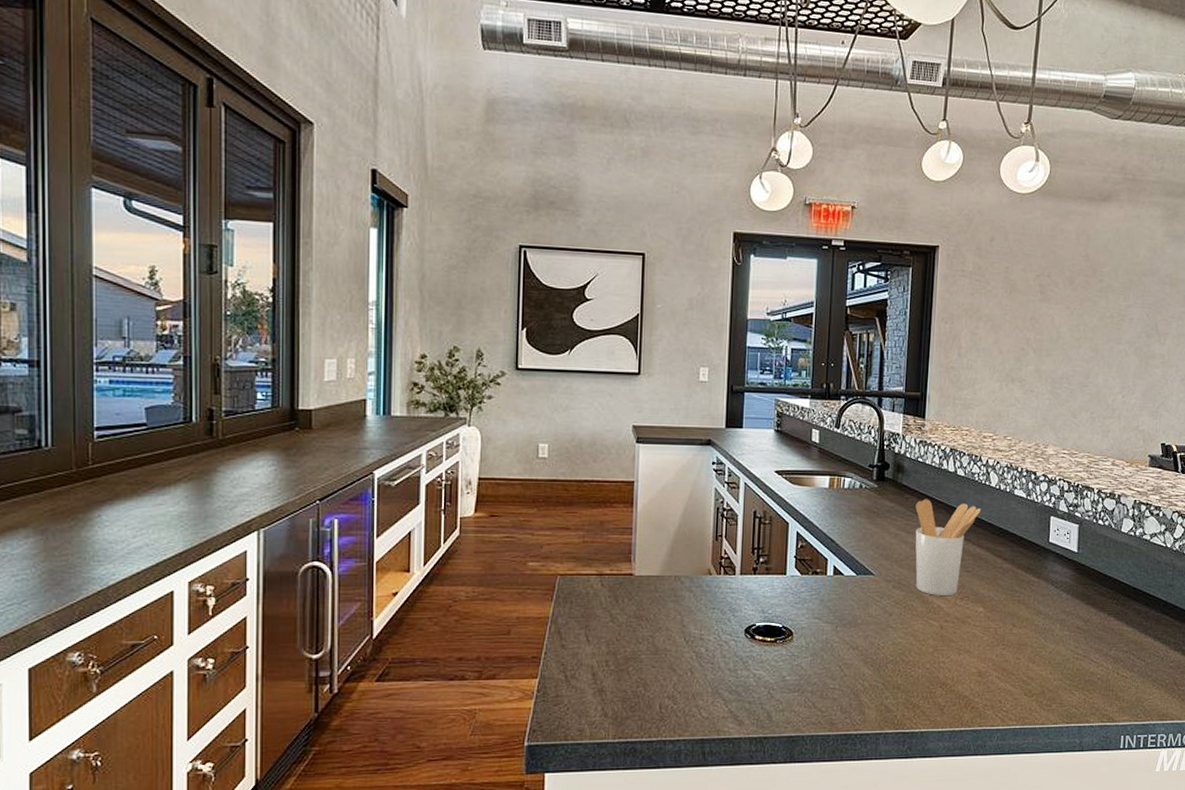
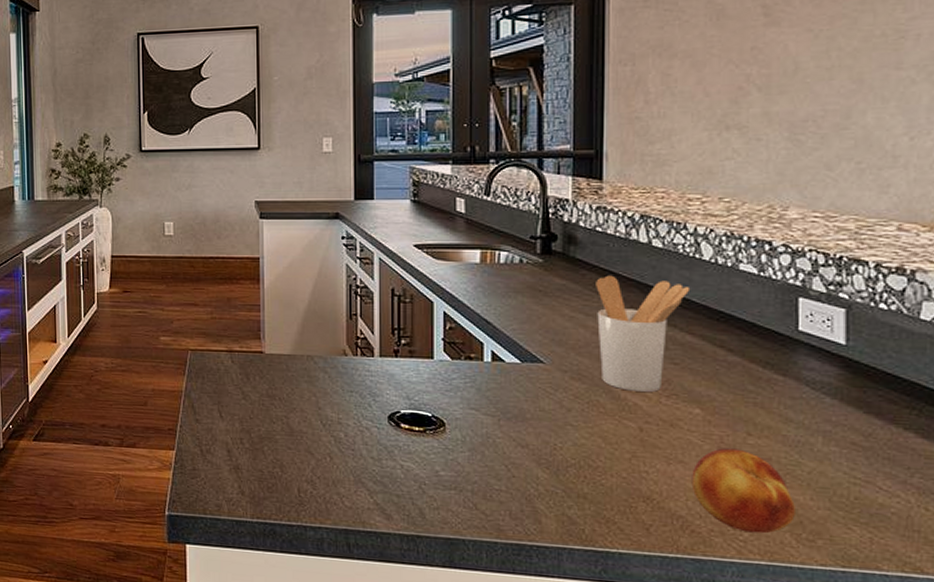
fruit: none [974,638,1040,704] -> present [691,448,795,534]

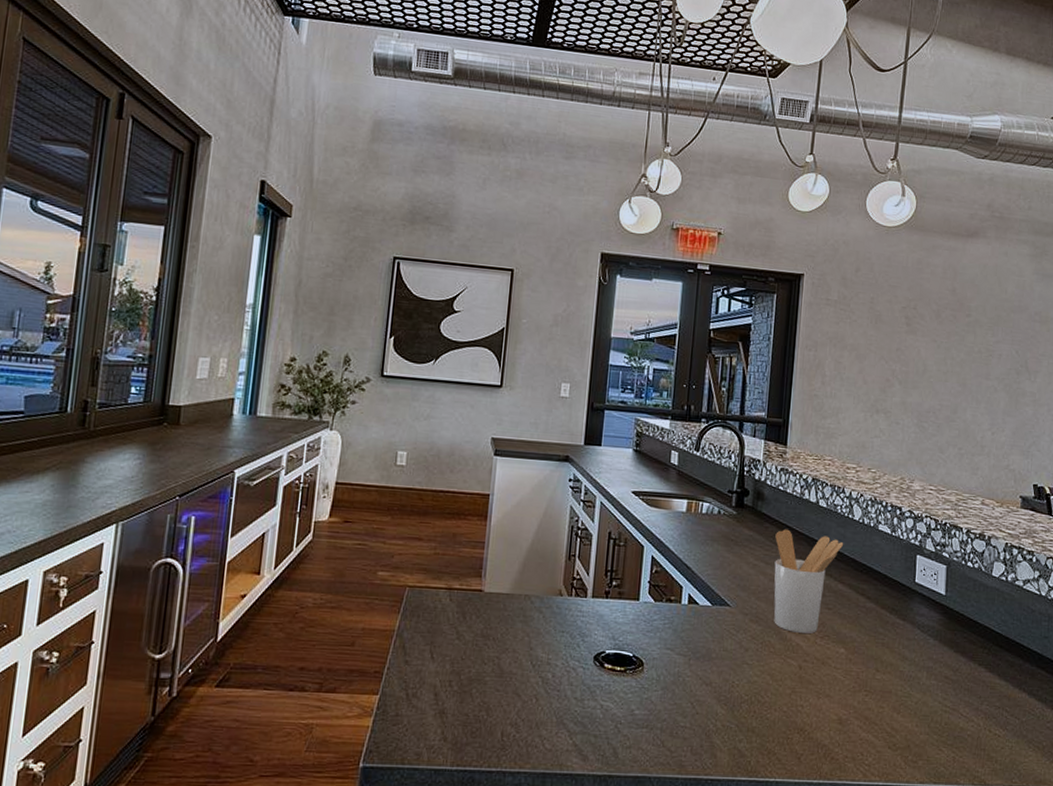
fruit: present [691,448,795,534] -> none [834,683,905,758]

